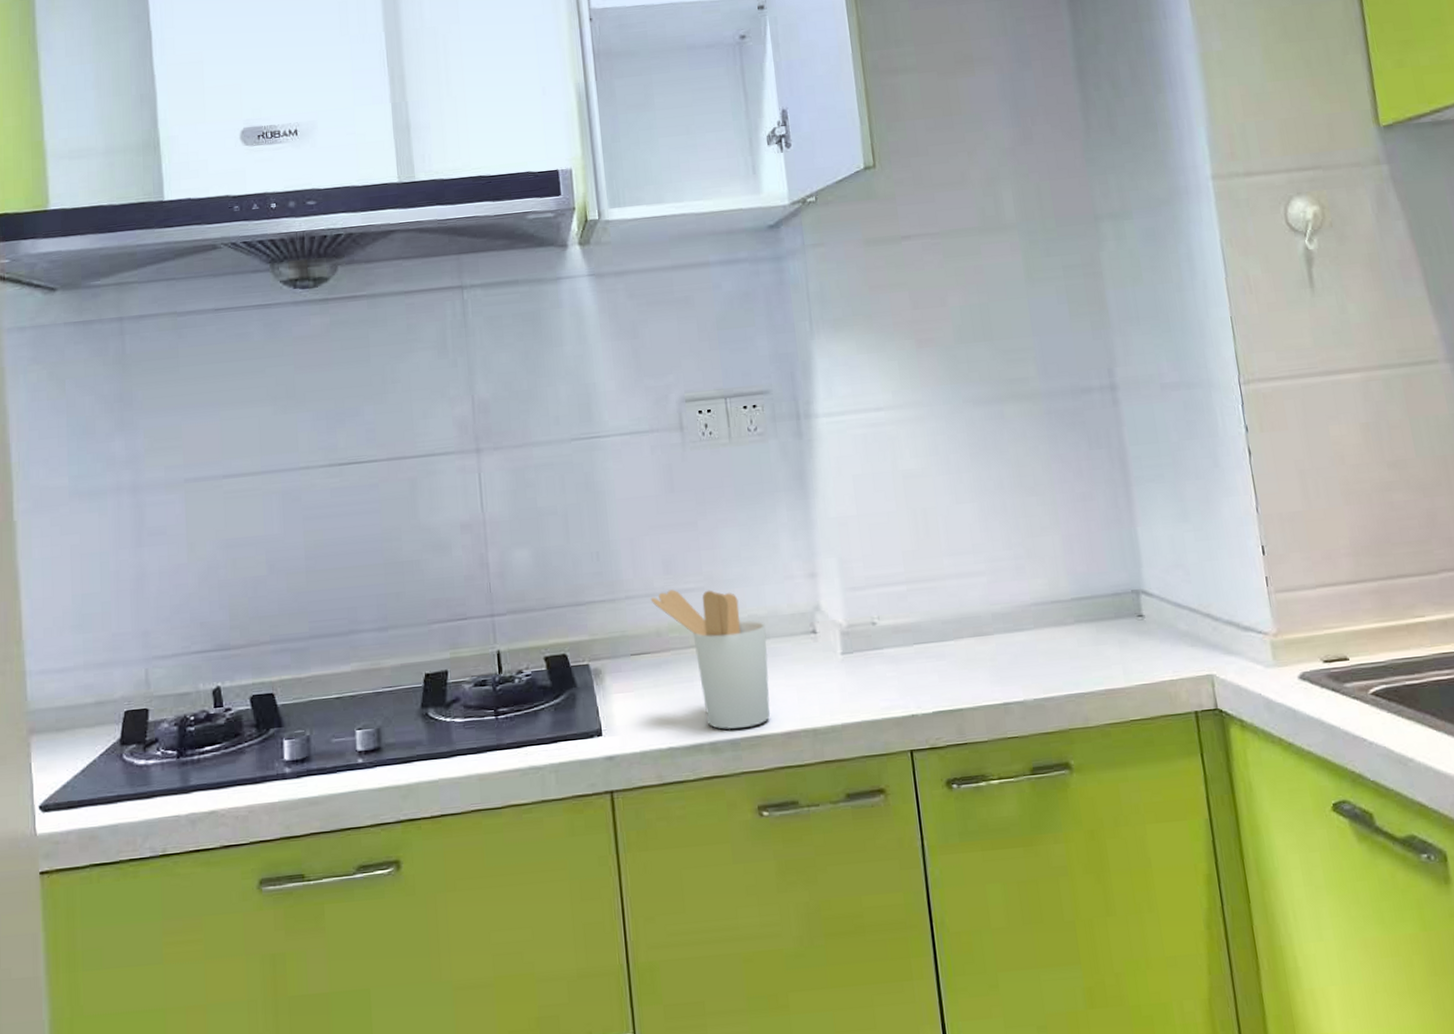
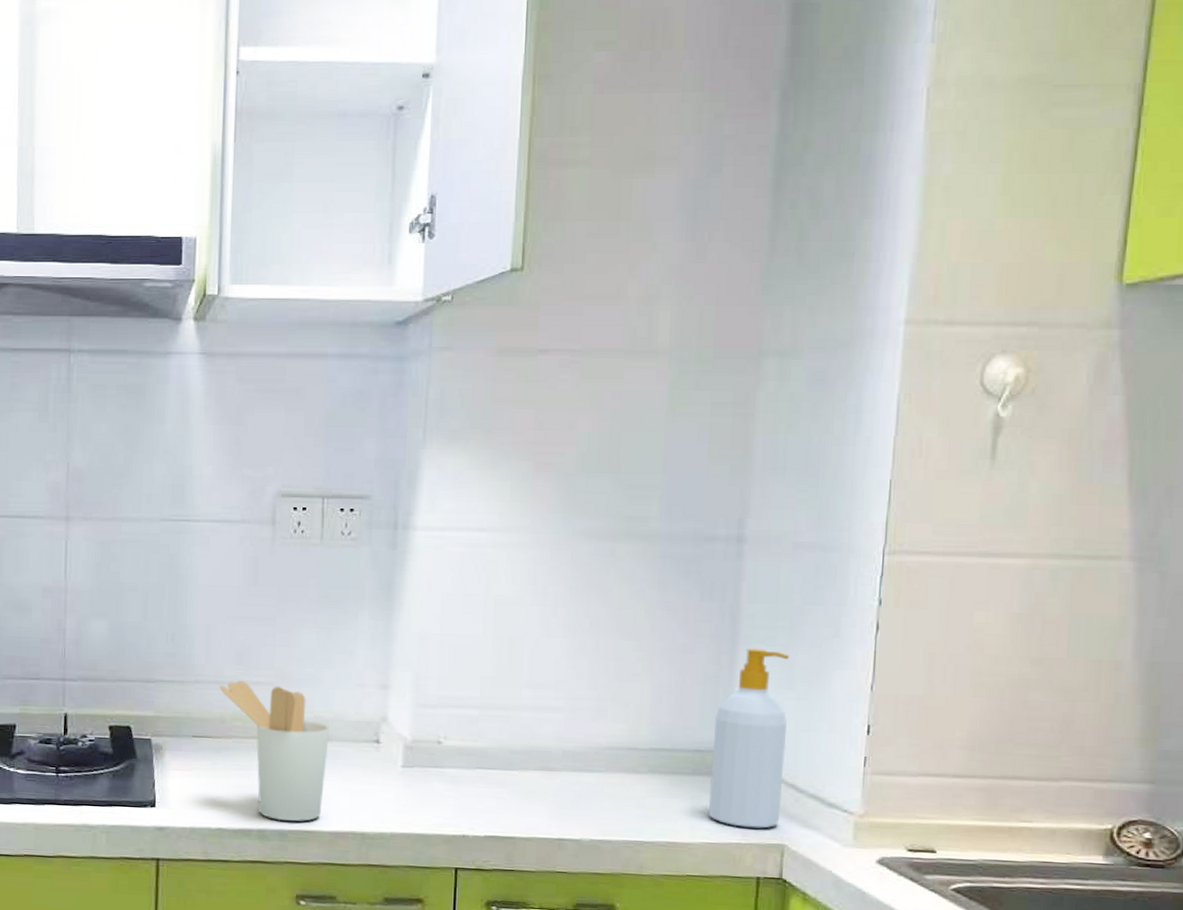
soap bottle: none [1125,487,1204,664] -> present [709,648,790,829]

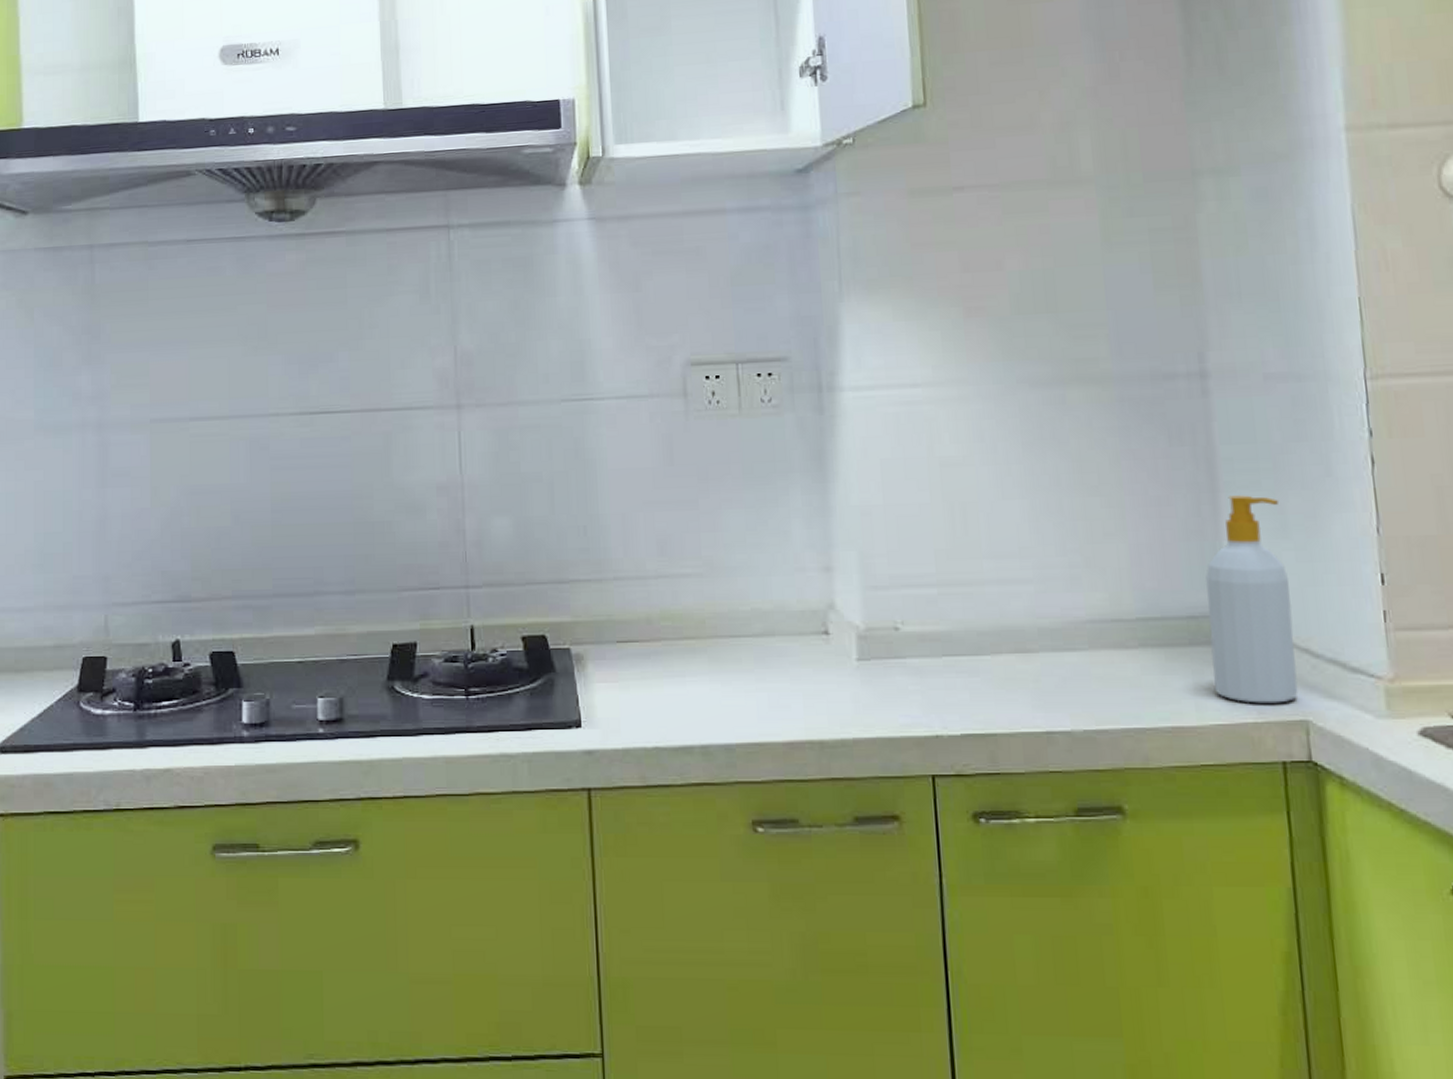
utensil holder: present [219,680,329,821] -> none [641,573,772,733]

